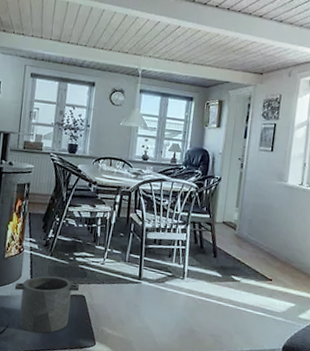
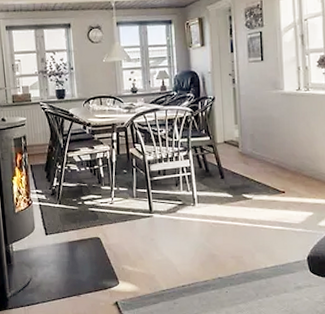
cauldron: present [14,276,80,333] -> none [30,223,94,281]

